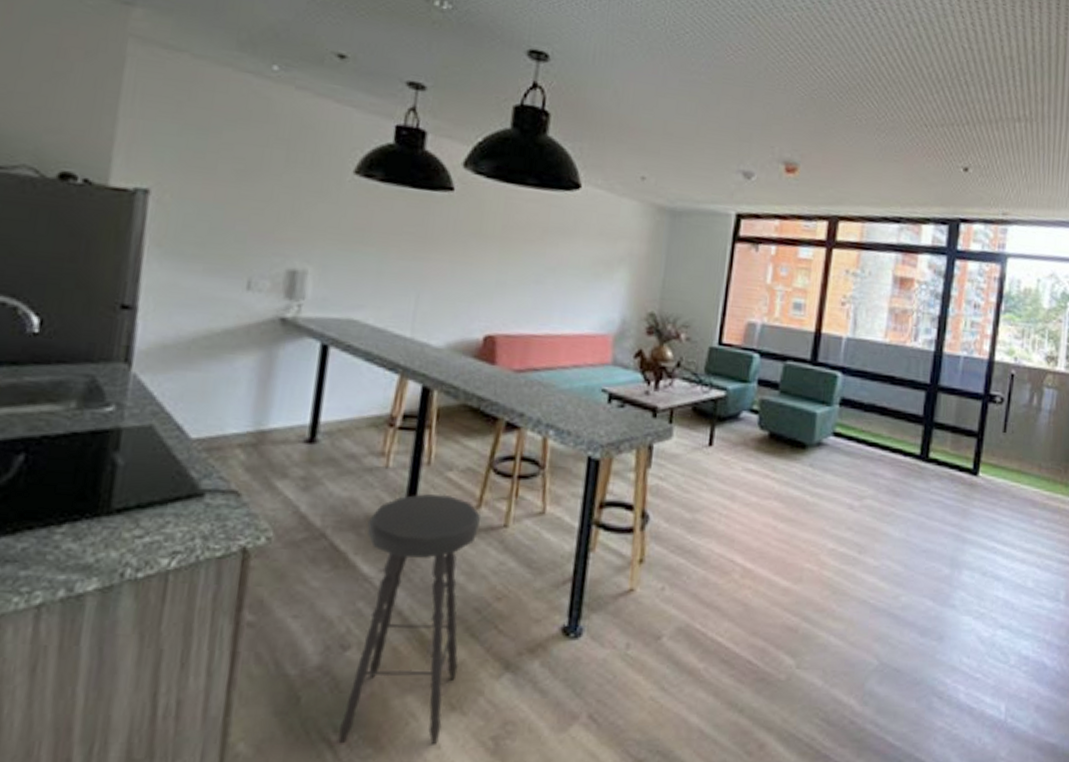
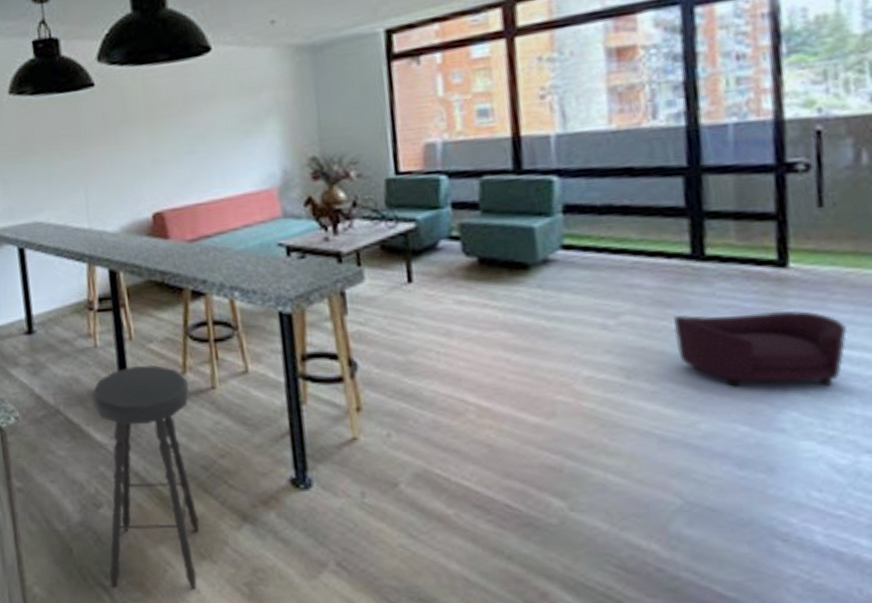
dog bed: none [897,505,1004,573] -> present [673,311,847,387]

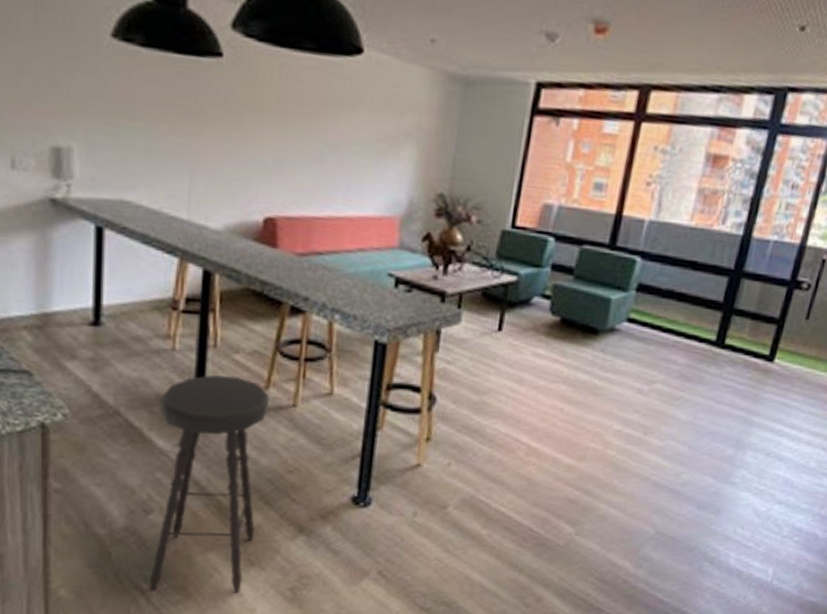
dog bed: present [673,311,847,387] -> none [684,389,794,454]

